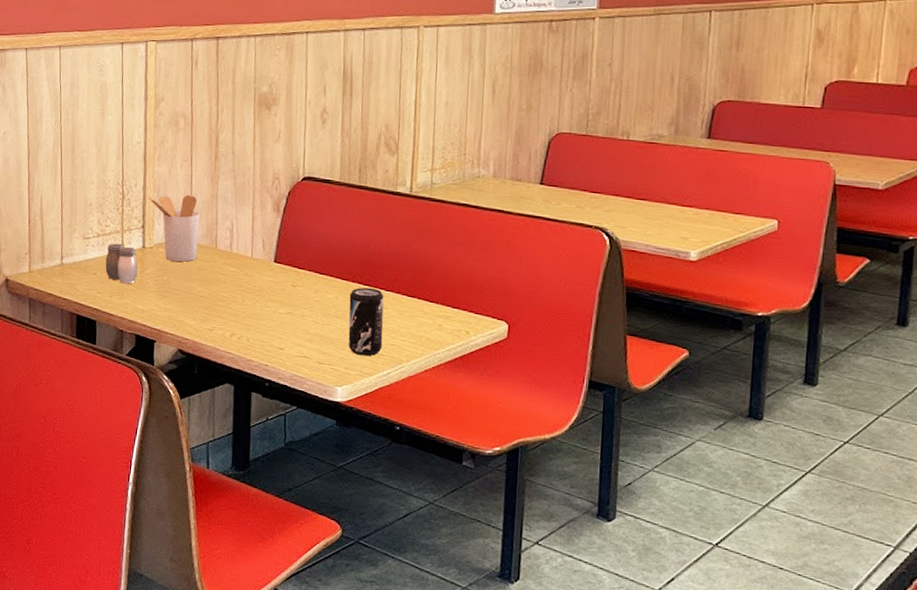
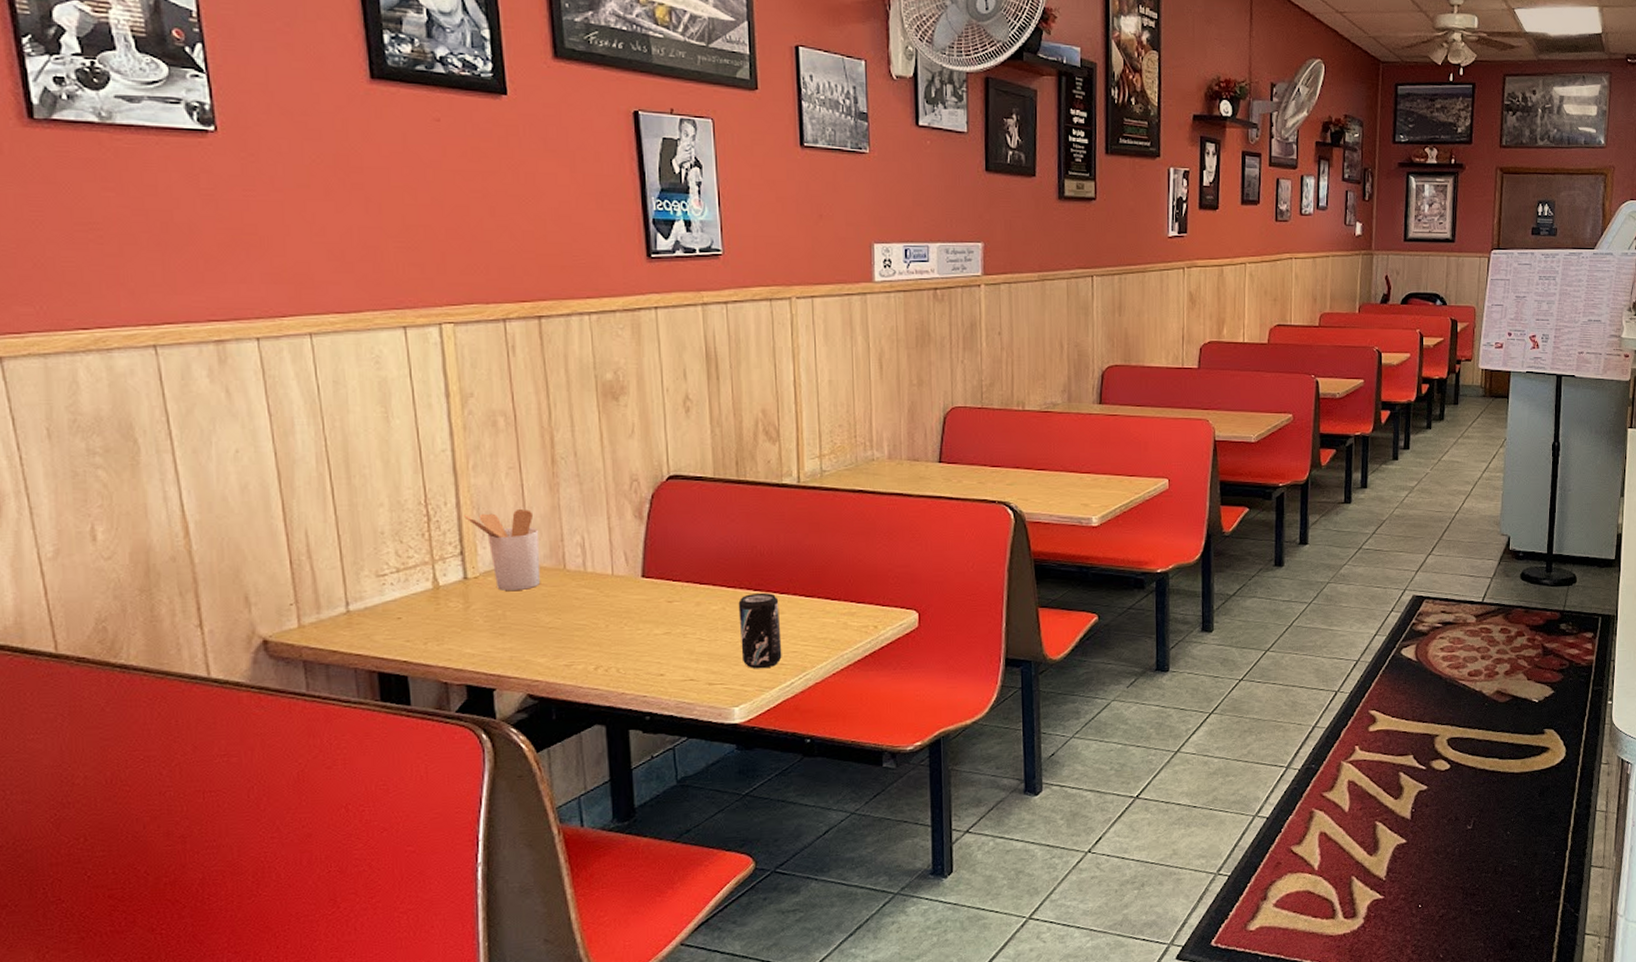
salt and pepper shaker: present [105,243,138,284] -> none [412,577,460,626]

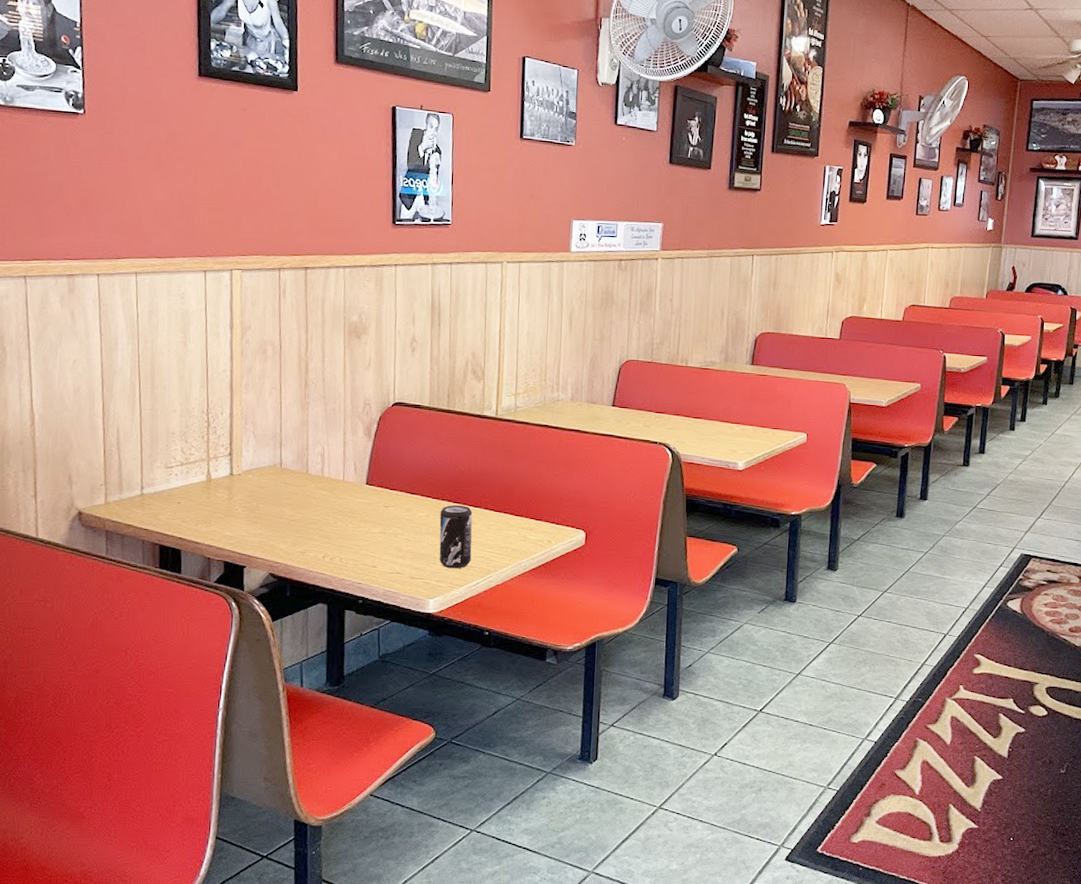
utensil holder: present [464,508,541,591] -> none [235,421,290,488]

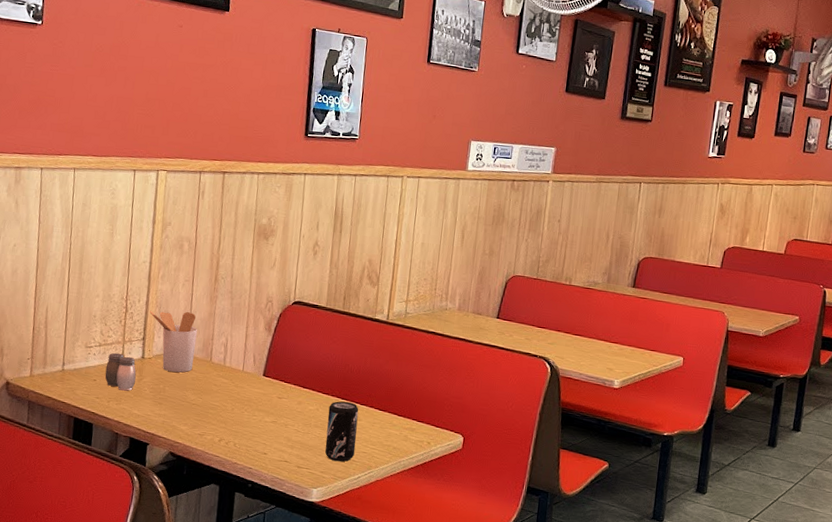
salt and pepper shaker: none [190,471,225,512] -> present [105,353,137,391]
utensil holder: none [235,421,290,488] -> present [150,310,198,373]

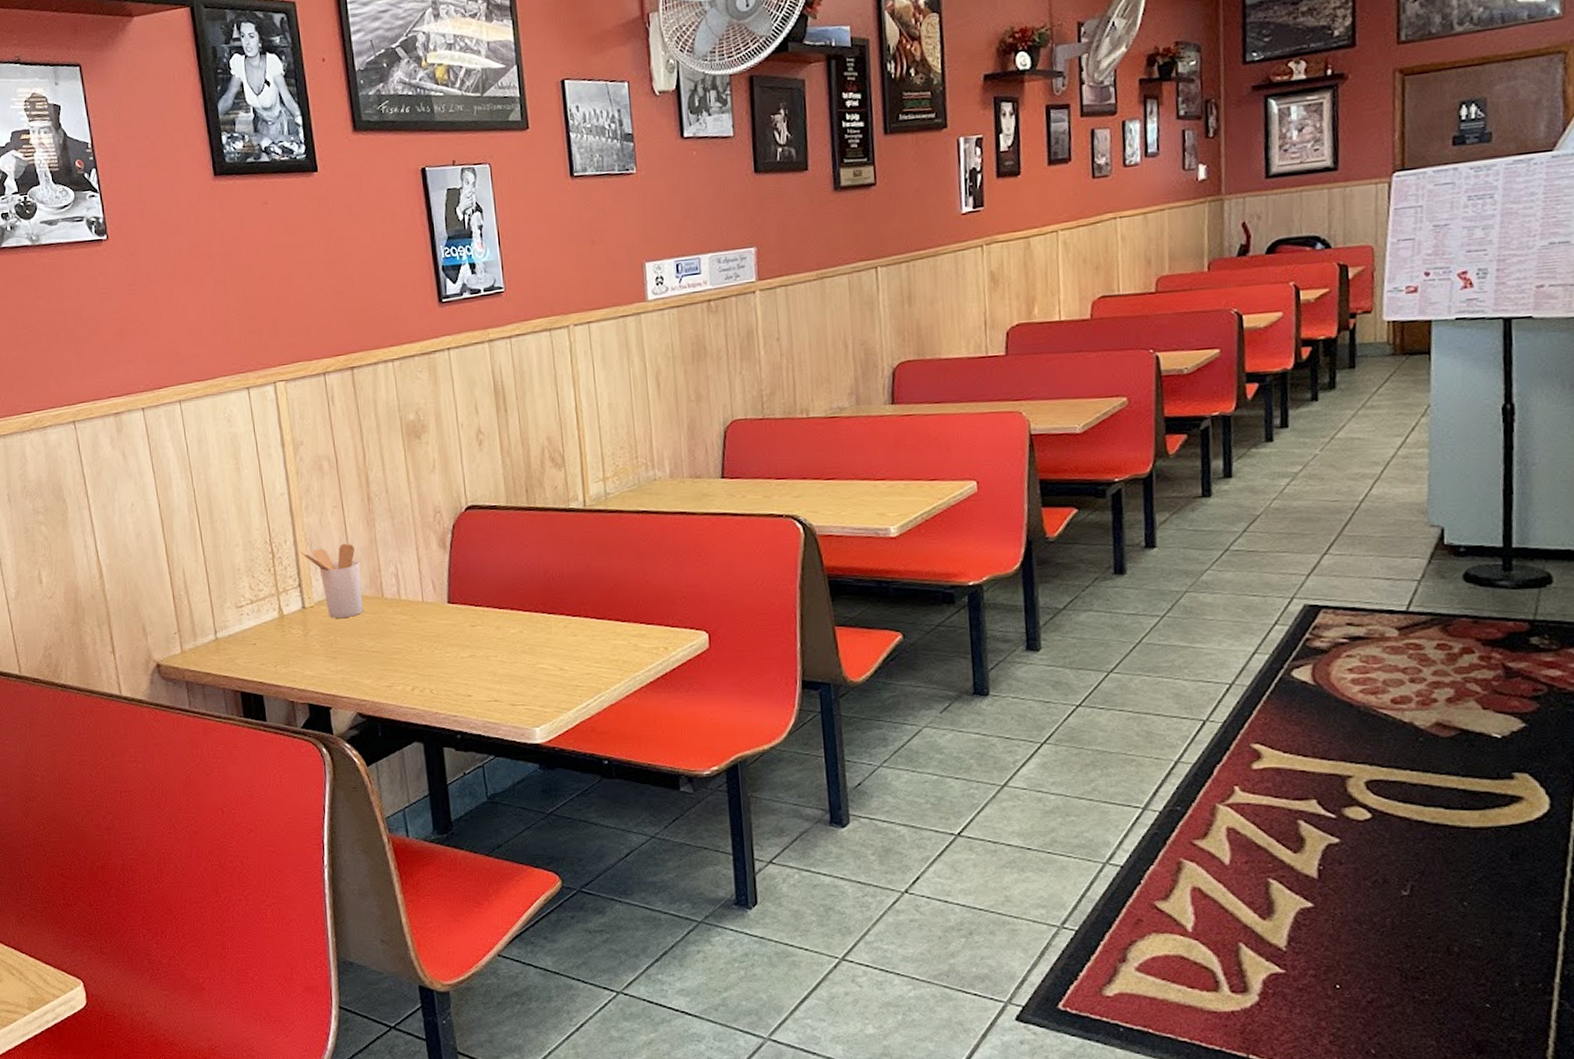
salt and pepper shaker: present [105,353,137,391] -> none [264,607,301,651]
beverage can: present [325,401,359,462] -> none [534,615,577,691]

